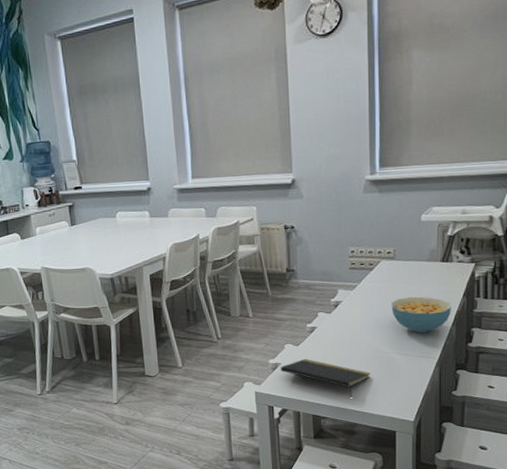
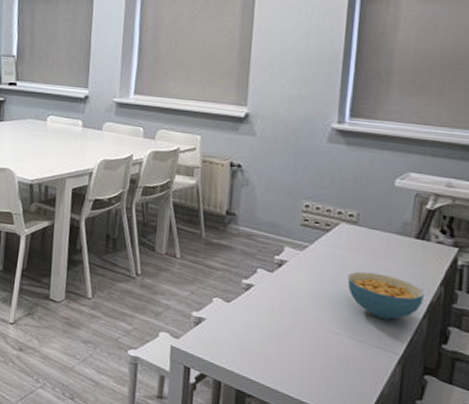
notepad: present [280,359,370,397] -> none [204,319,313,379]

